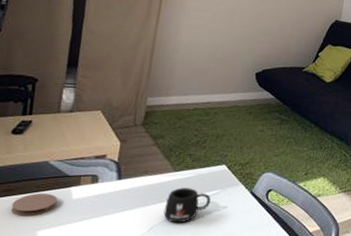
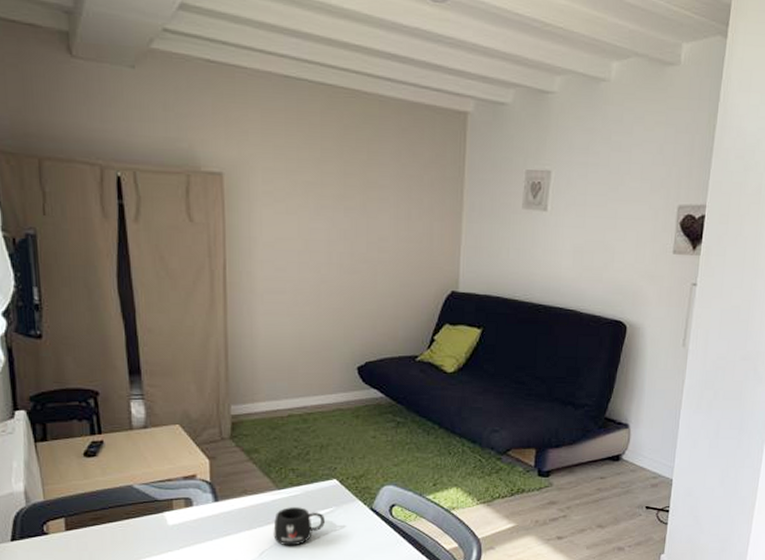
coaster: present [10,193,58,217] -> none [103,520,152,546]

